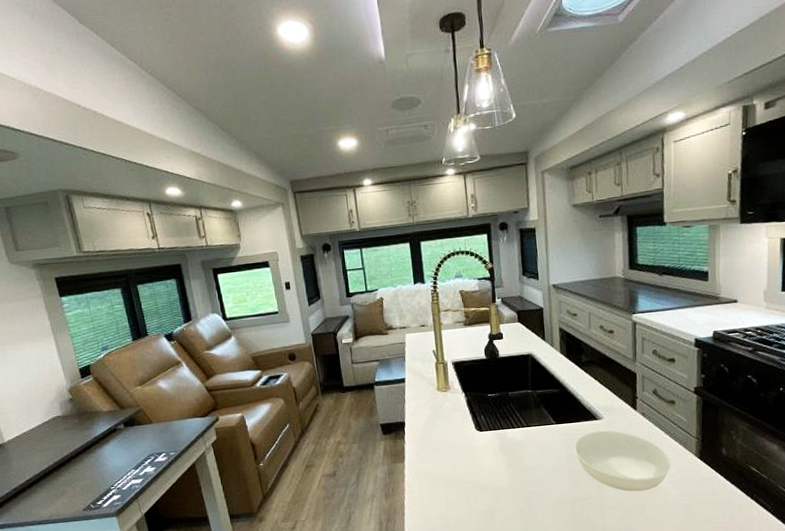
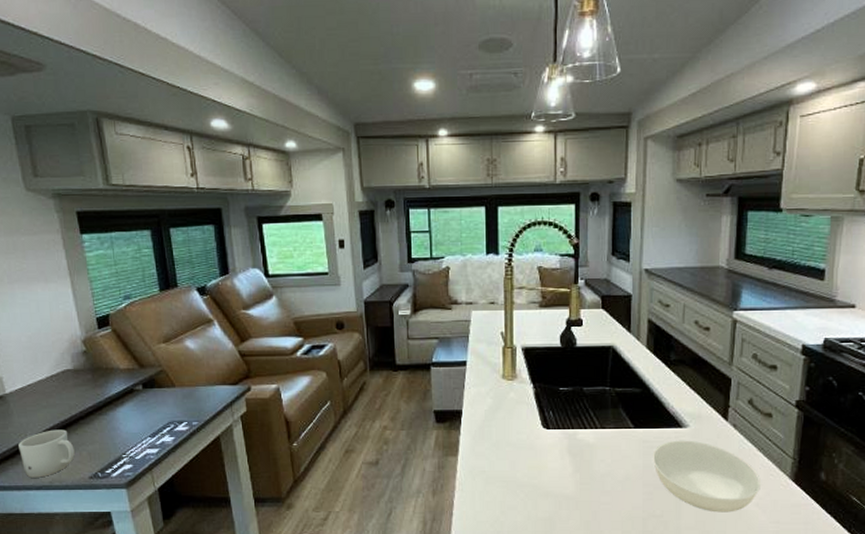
mug: none [19,469,69,515] -> present [18,429,75,478]

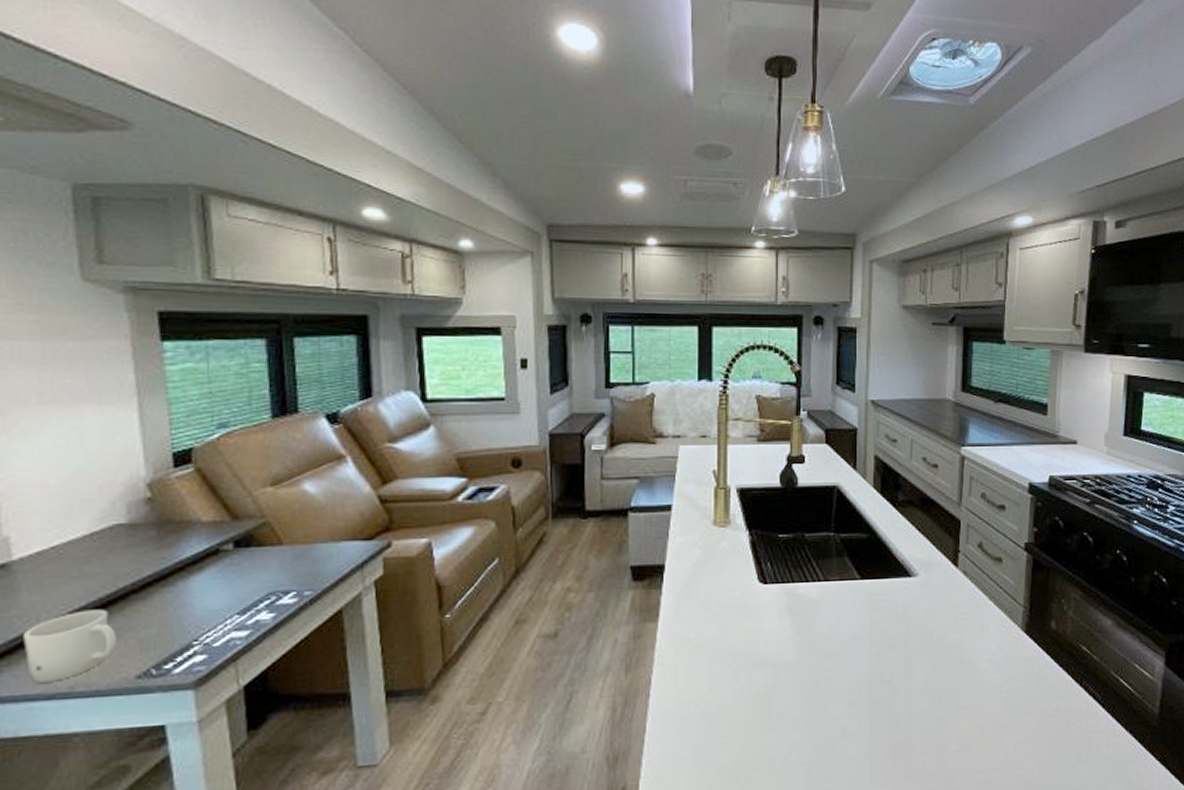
bowl: present [652,440,762,513] -> none [880,591,994,673]

